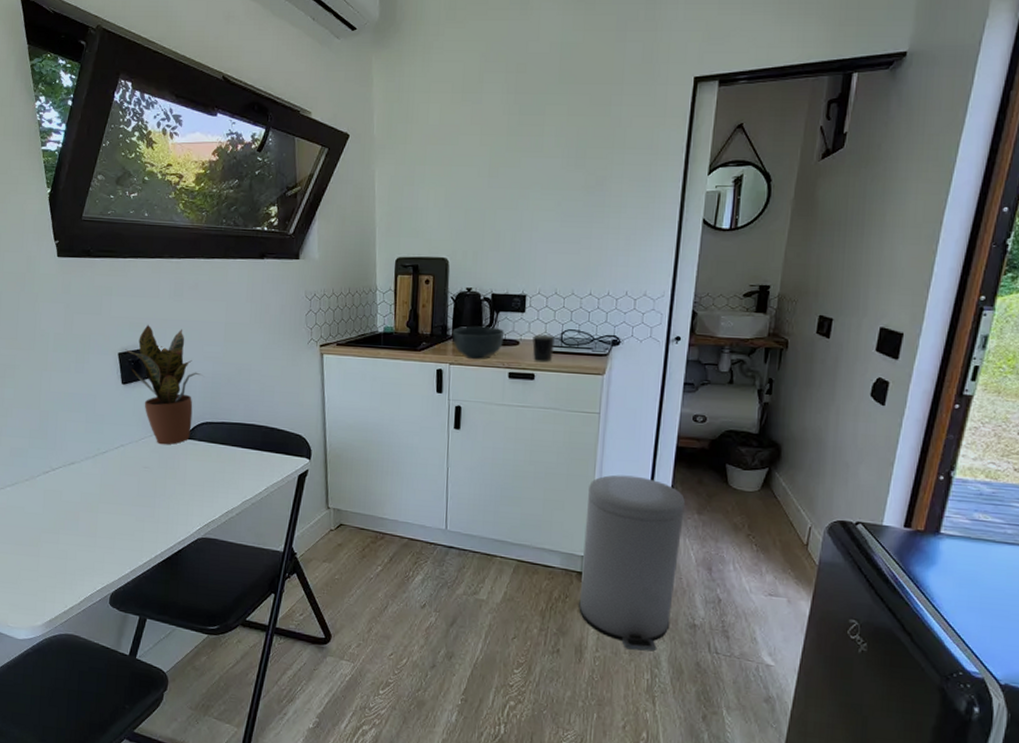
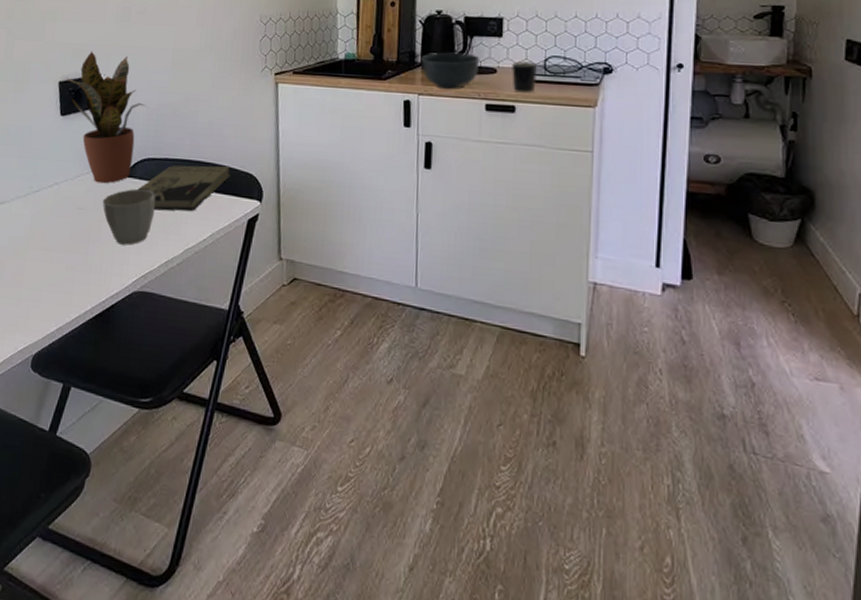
cup: none [165,449,215,499] -> present [102,188,156,246]
book: none [197,428,282,468] -> present [137,165,230,211]
pedal bin: present [579,475,685,652] -> none [578,225,701,449]

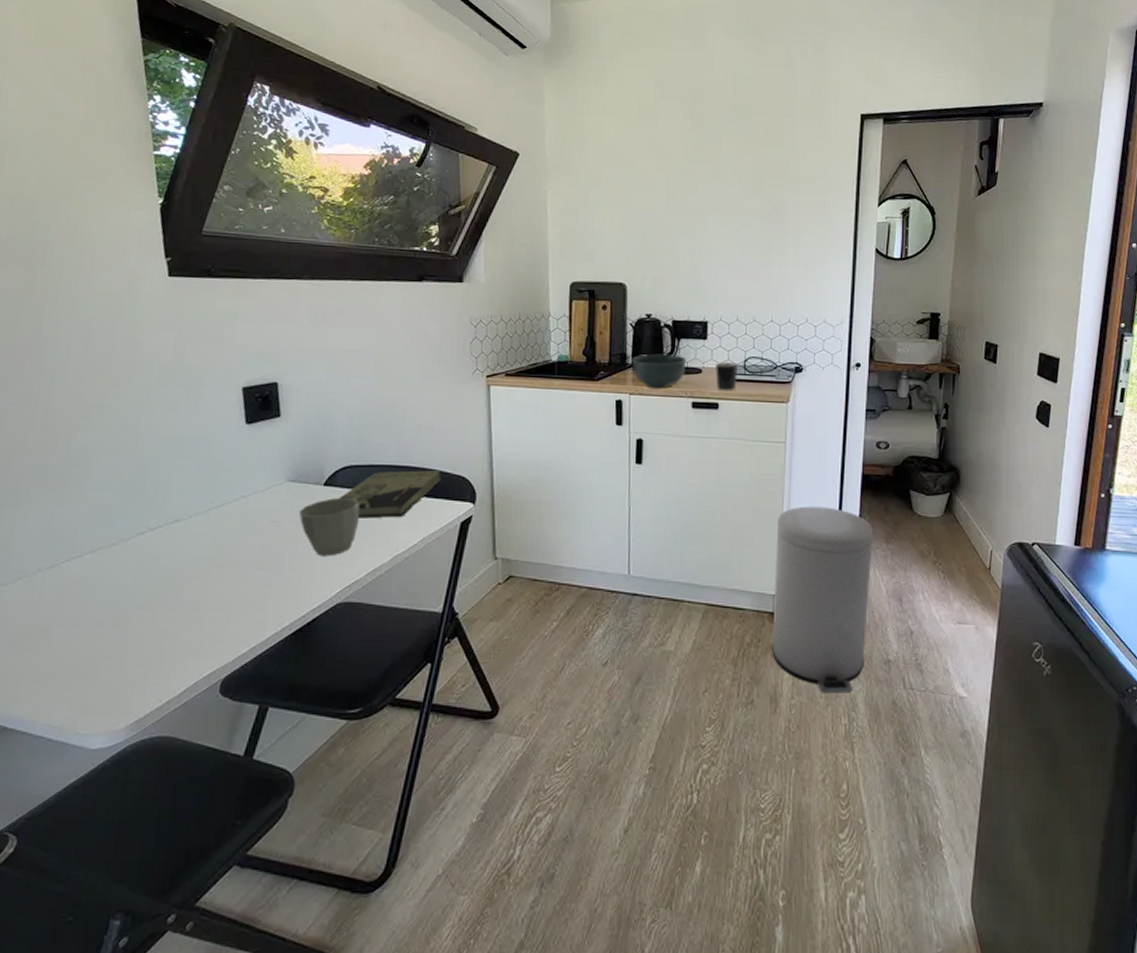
potted plant: present [66,51,148,183] -> none [251,354,348,493]
pedal bin: none [578,225,701,449] -> present [772,506,873,693]

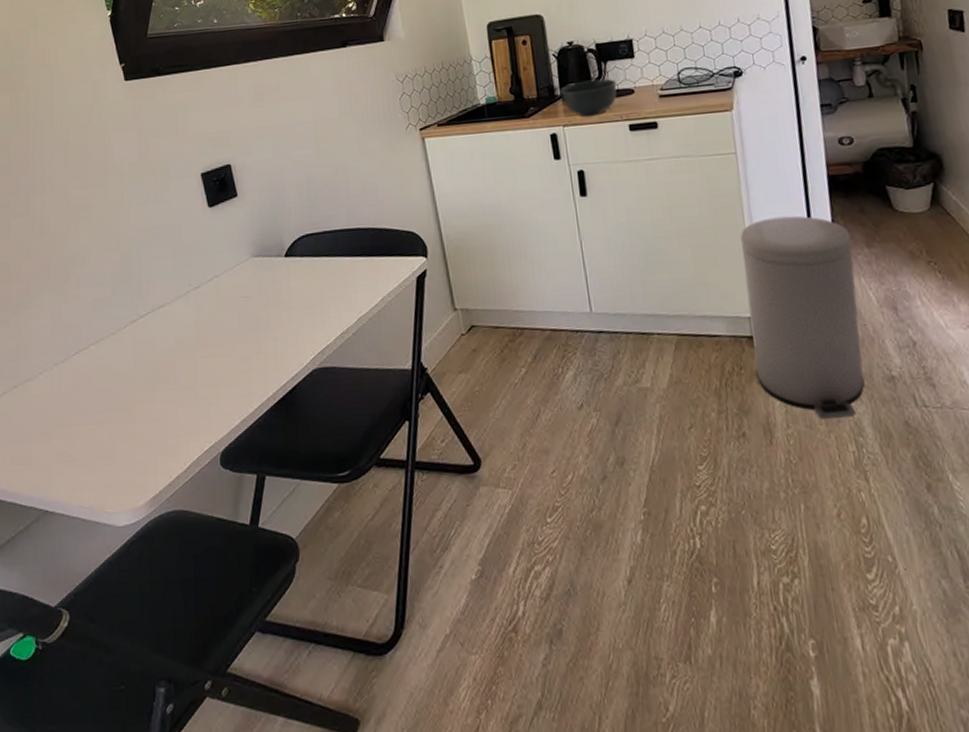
cup: present [298,497,360,556] -> none [266,265,322,325]
book: present [339,469,441,519] -> none [300,227,392,285]
mug: present [715,362,739,393] -> none [647,77,674,110]

